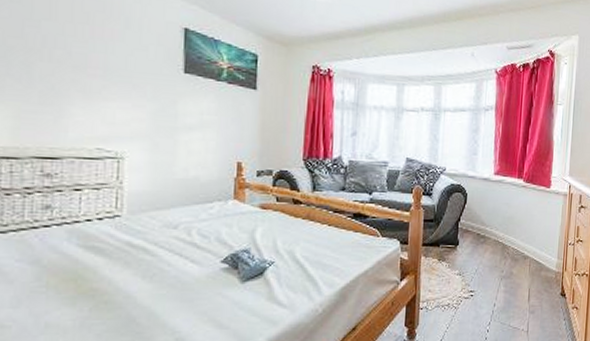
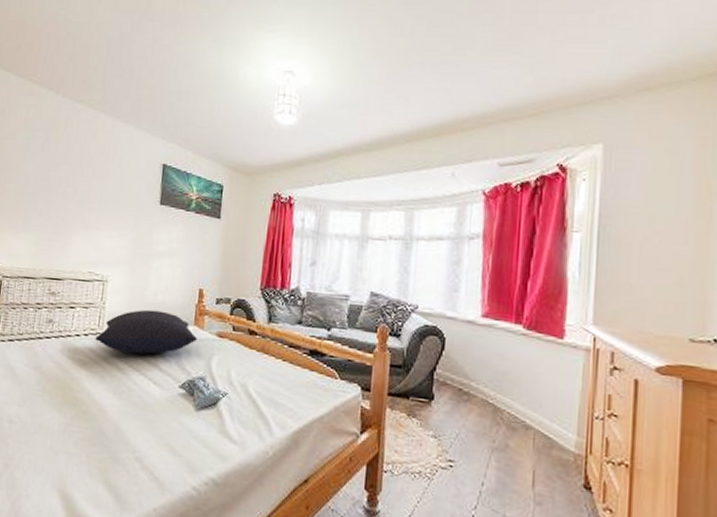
pillow: none [113,186,238,234] -> present [95,309,197,355]

